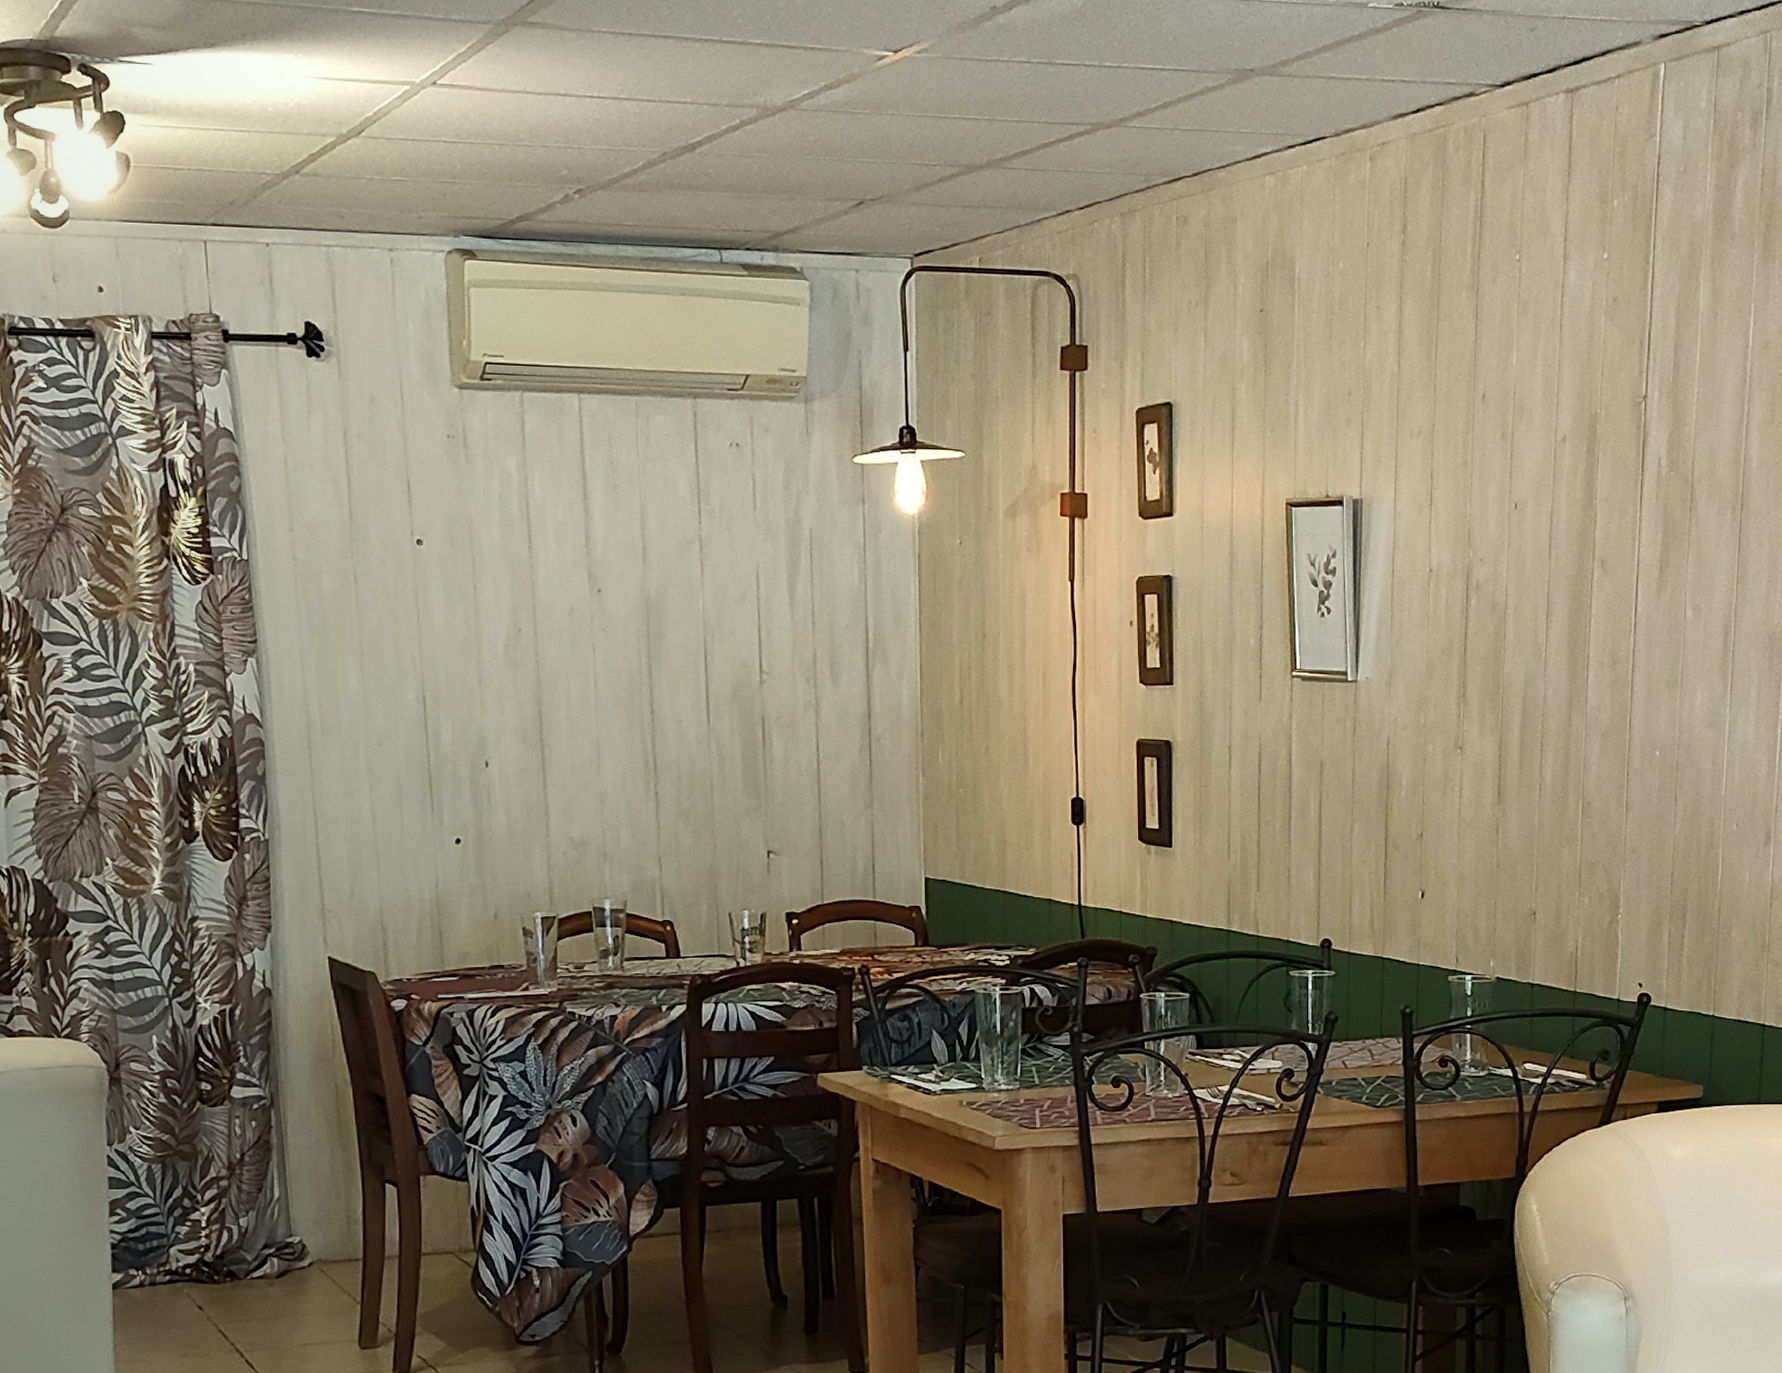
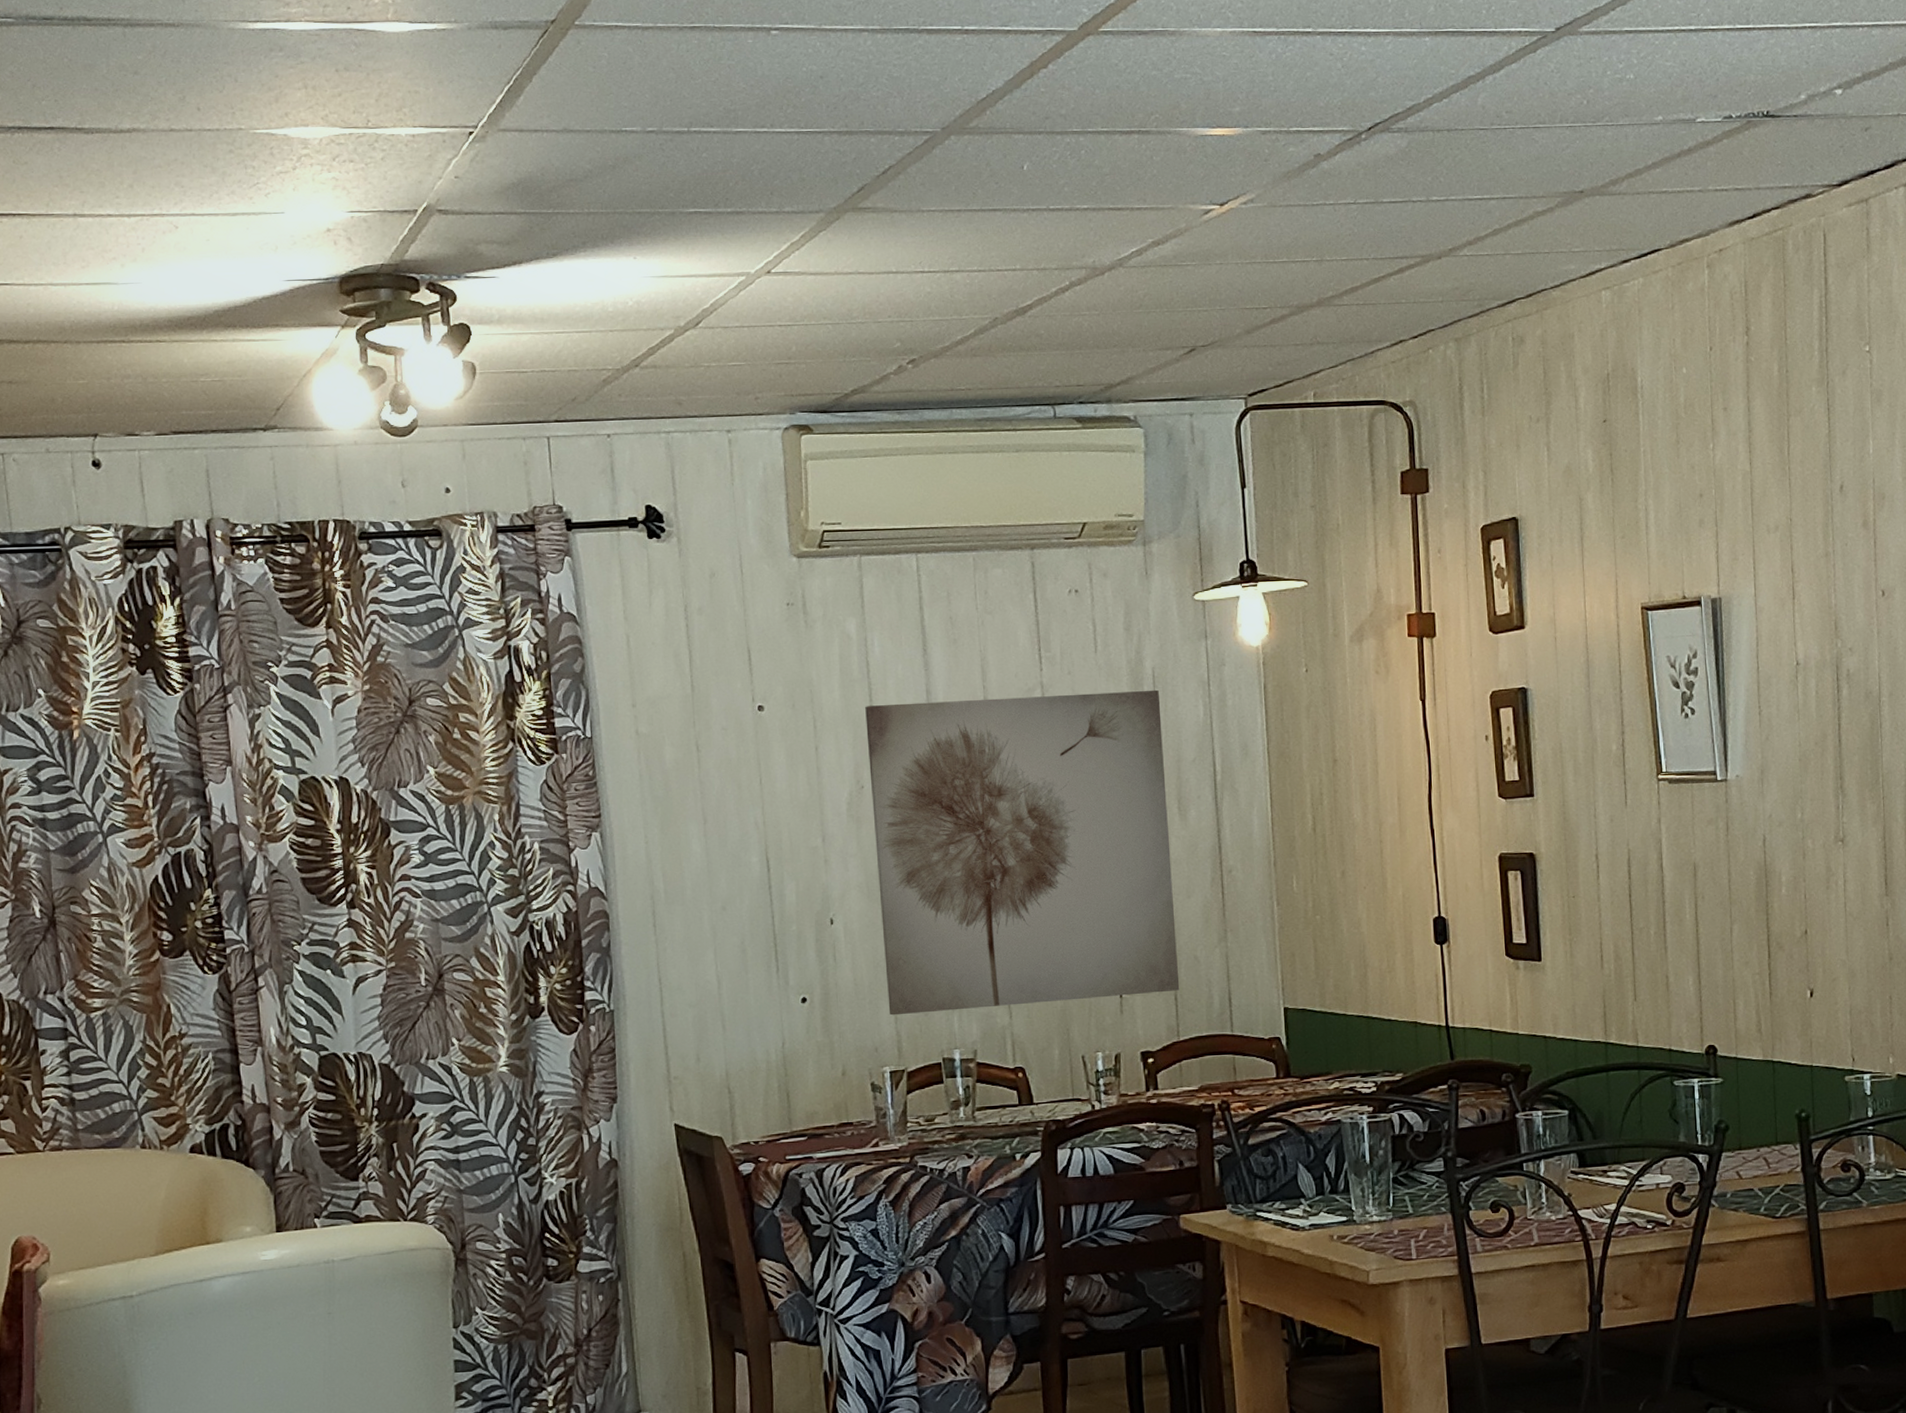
wall art: none [524,547,826,862] -> present [865,689,1180,1016]

